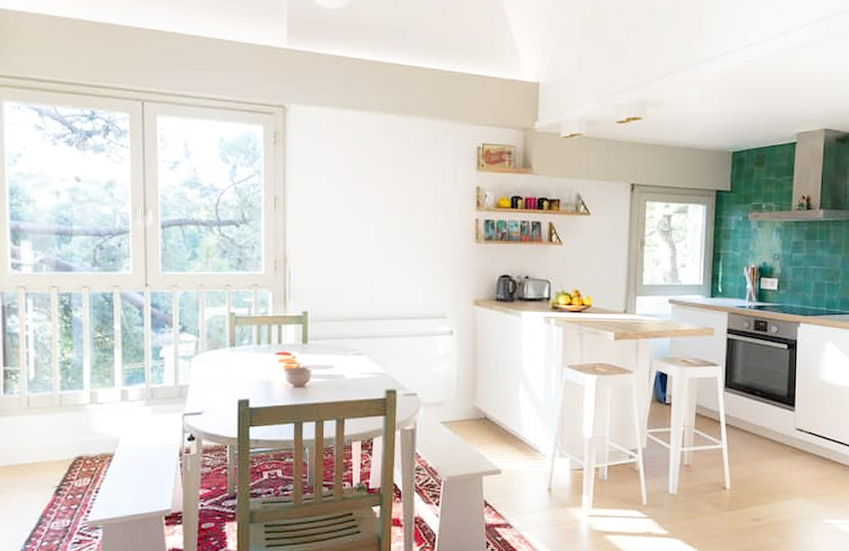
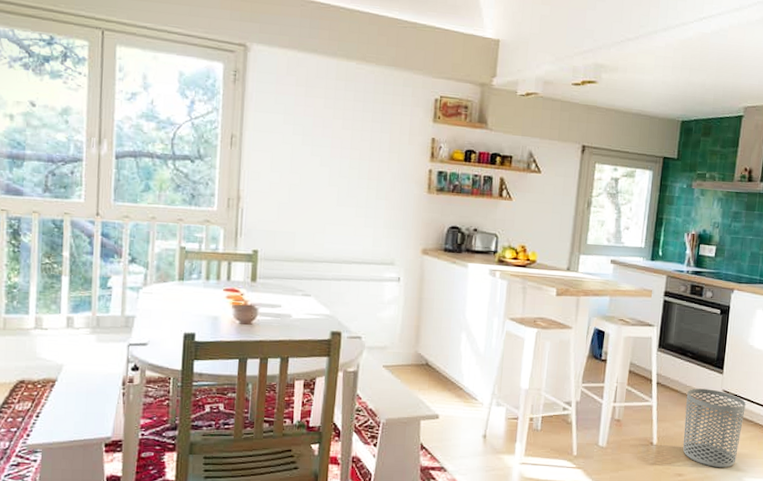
waste bin: none [757,428,821,510] -> present [683,388,746,468]

